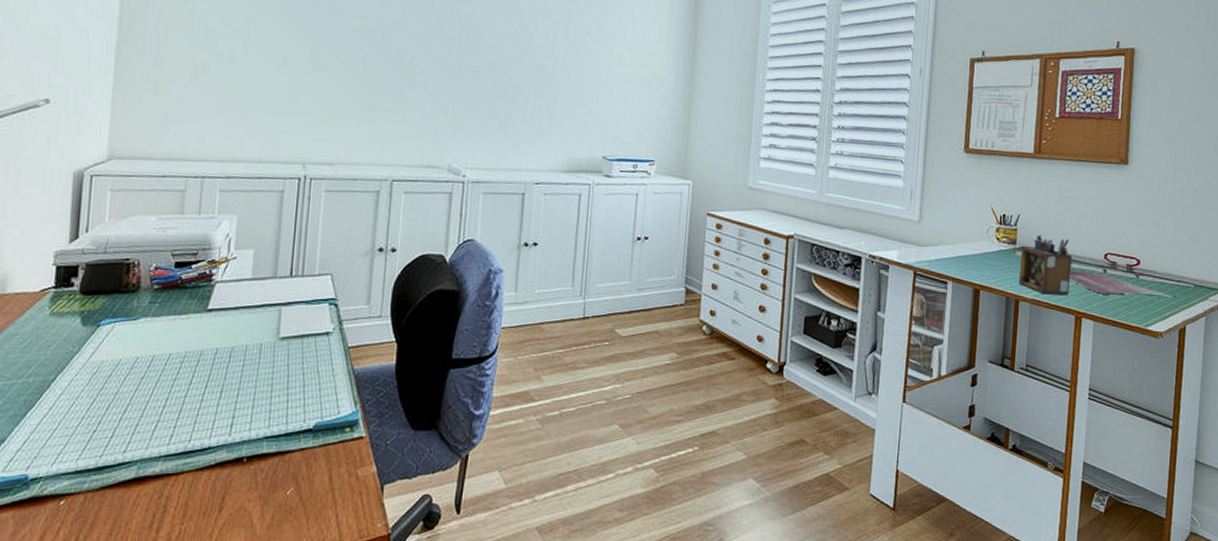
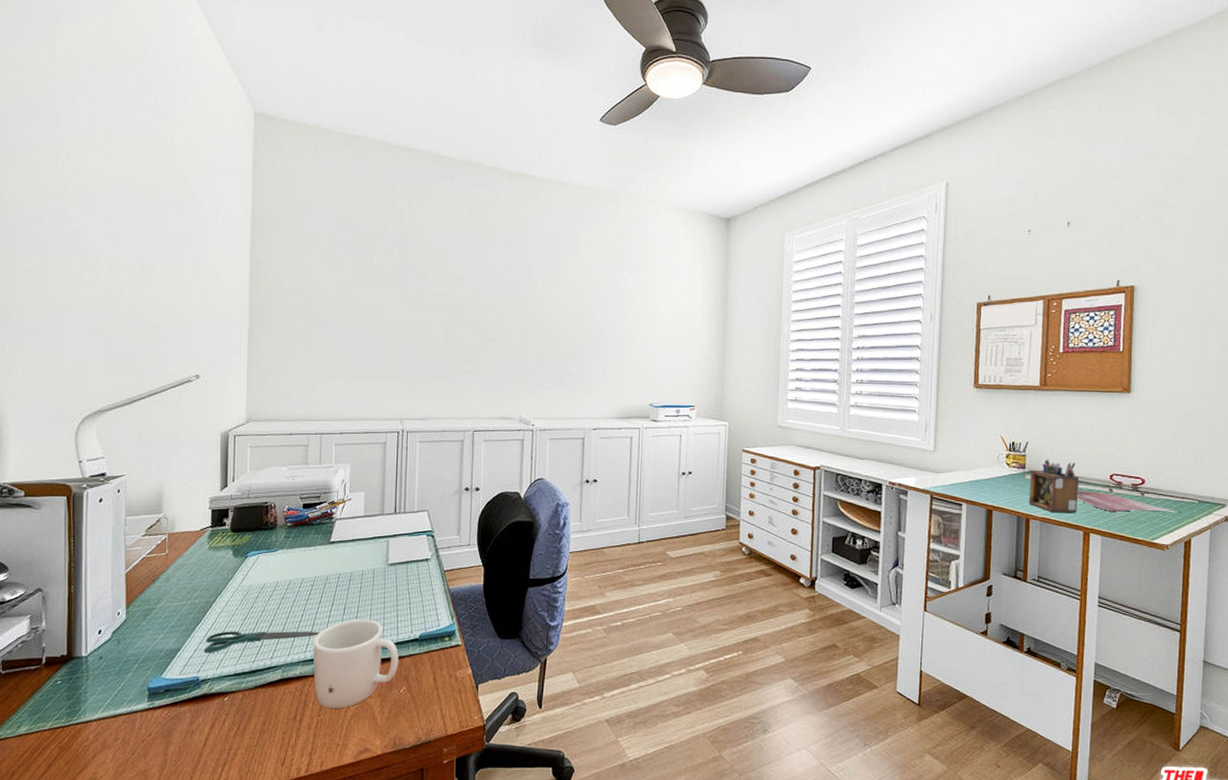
shears: none [37,418,187,445] -> present [204,631,319,653]
mug: none [177,404,287,515] -> present [312,618,399,709]

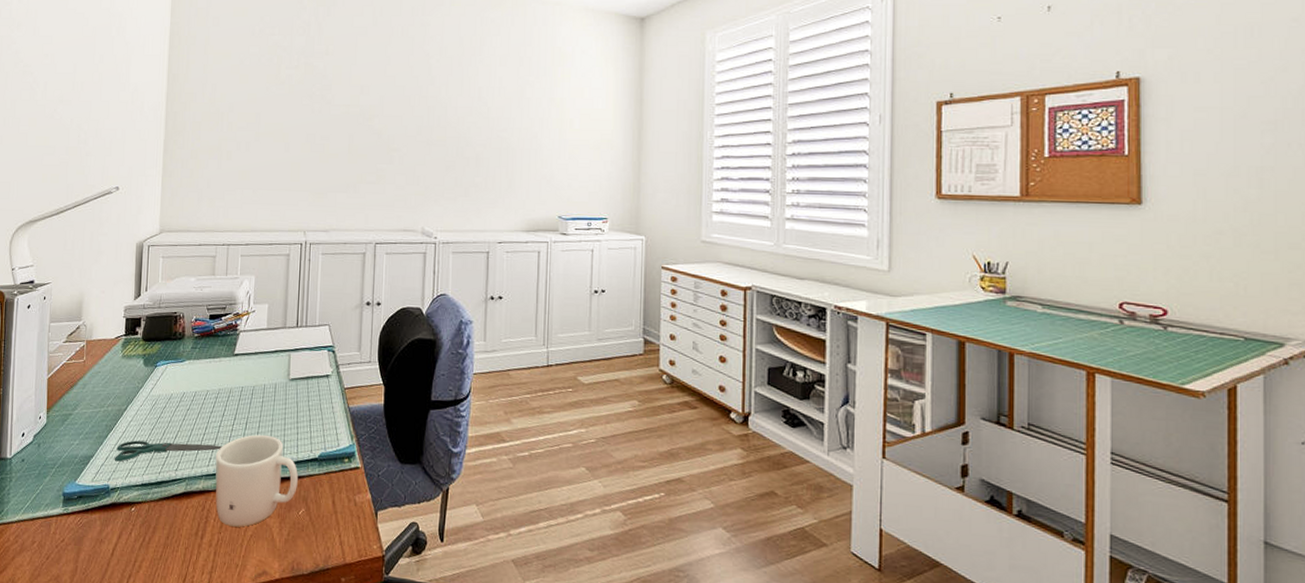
desk organizer: present [1028,459,1080,514] -> none [1011,282,1078,349]
fabric swatch: present [1076,490,1182,513] -> none [1075,320,1221,352]

